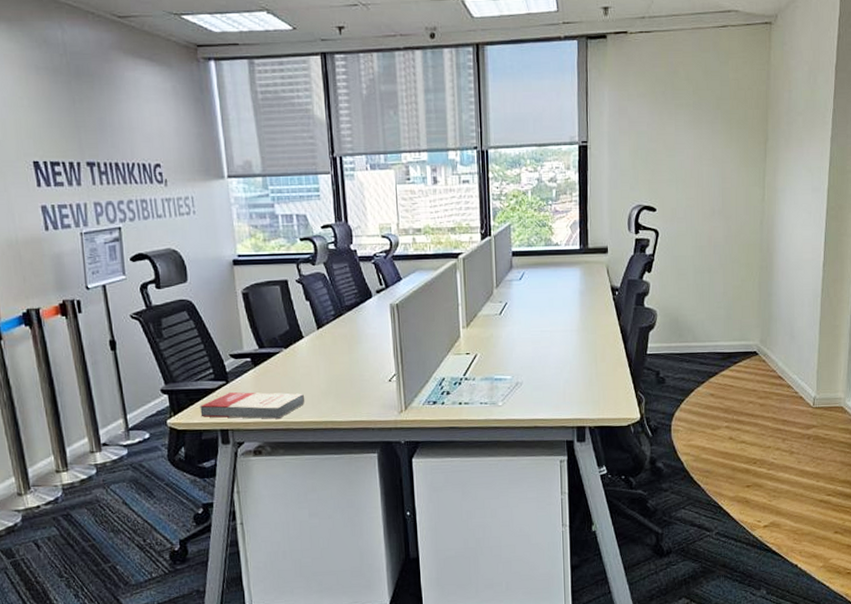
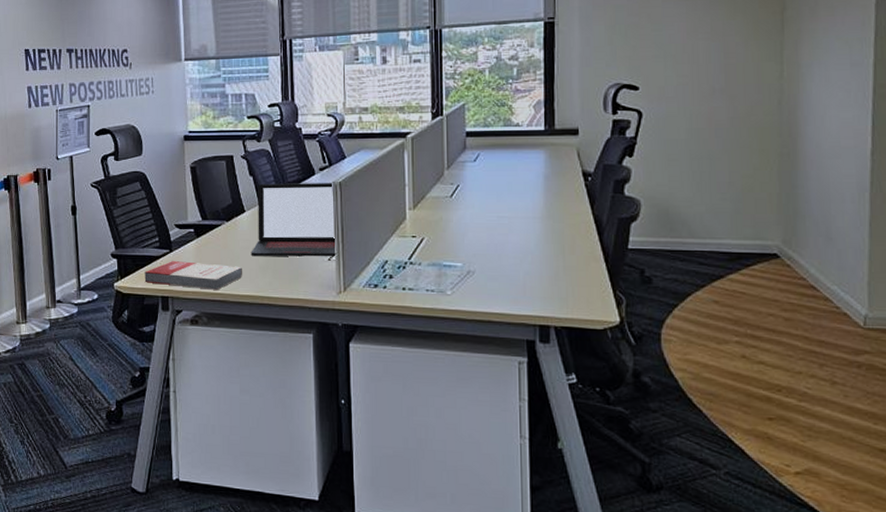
laptop: none [311,305,395,382] -> present [251,183,335,257]

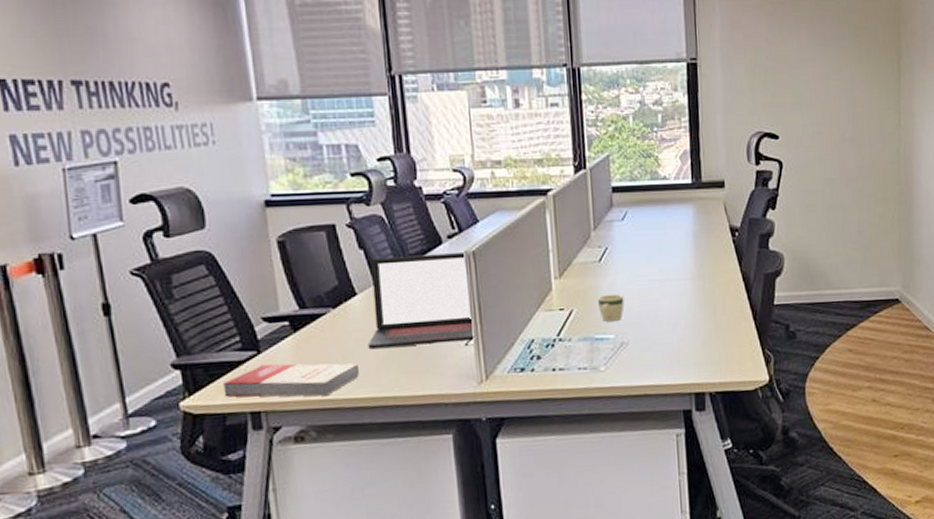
mug: none [448,226,473,251] -> present [598,294,625,322]

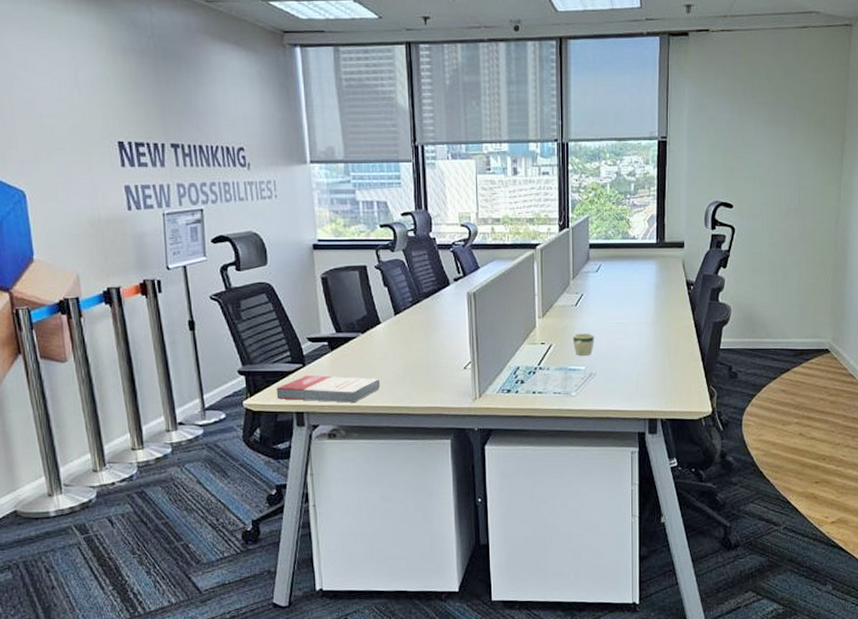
laptop: present [367,253,473,348] -> none [387,293,470,367]

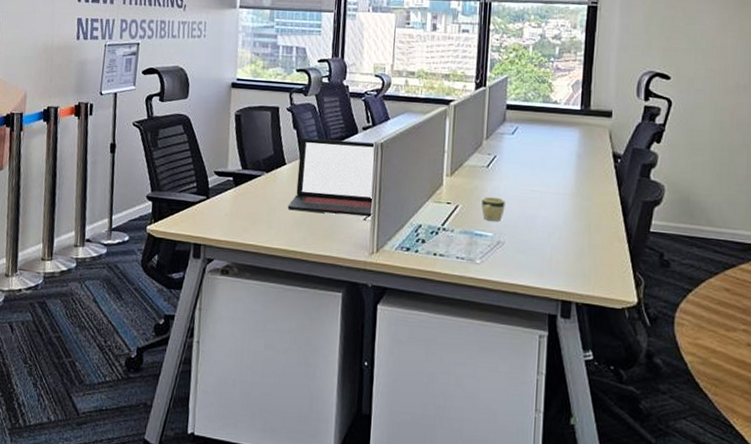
book: present [276,375,381,403] -> none [178,208,279,241]
laptop: none [387,293,470,367] -> present [287,138,374,216]

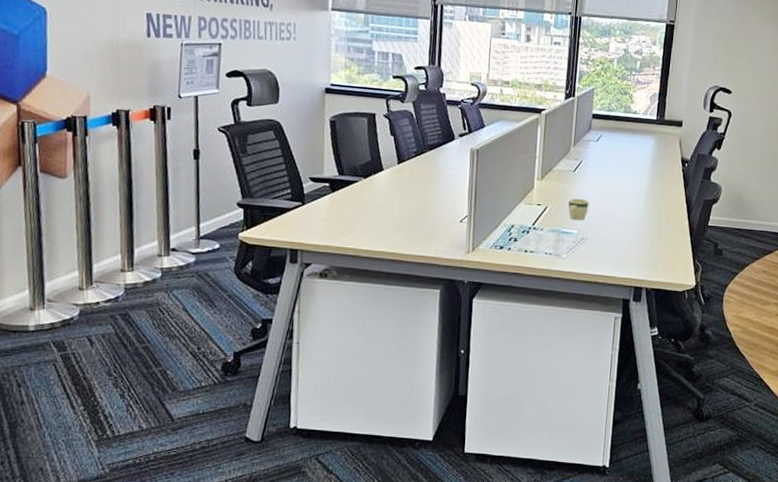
laptop: present [287,138,374,216] -> none [386,144,470,218]

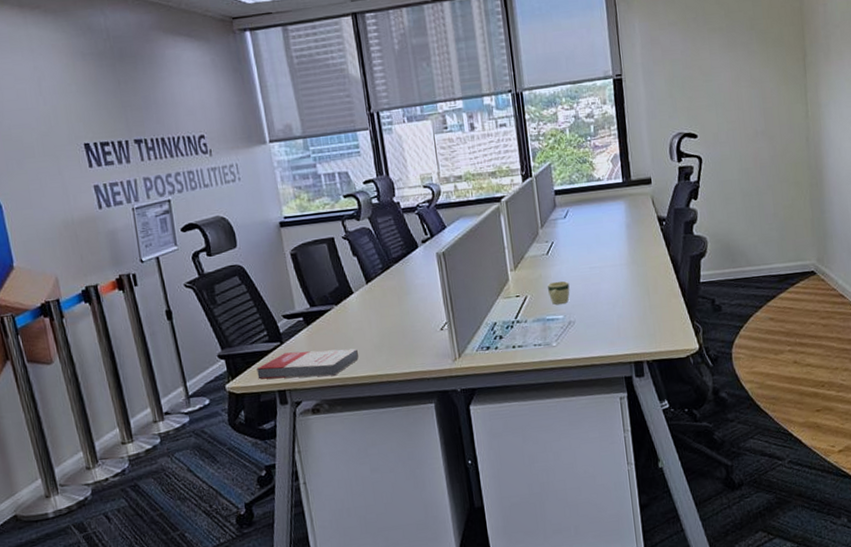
book: none [273,214,377,245] -> present [256,348,359,380]

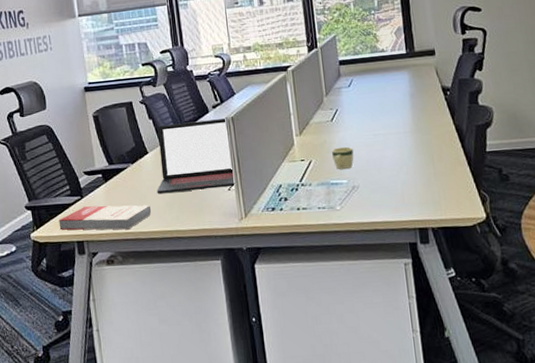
laptop: none [363,254,447,336] -> present [157,119,234,193]

